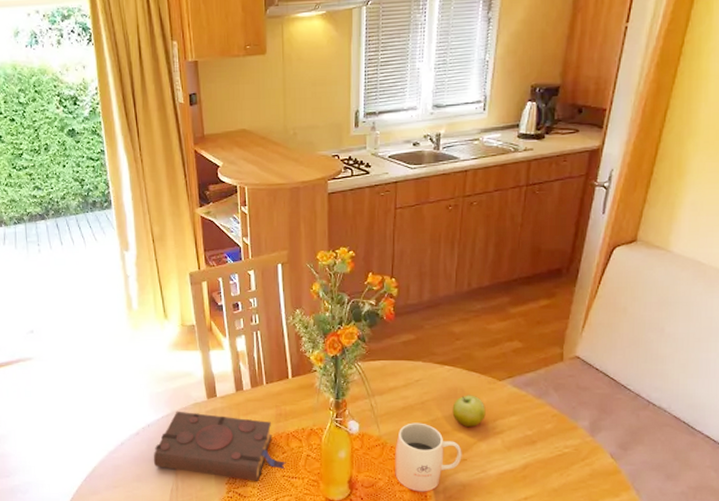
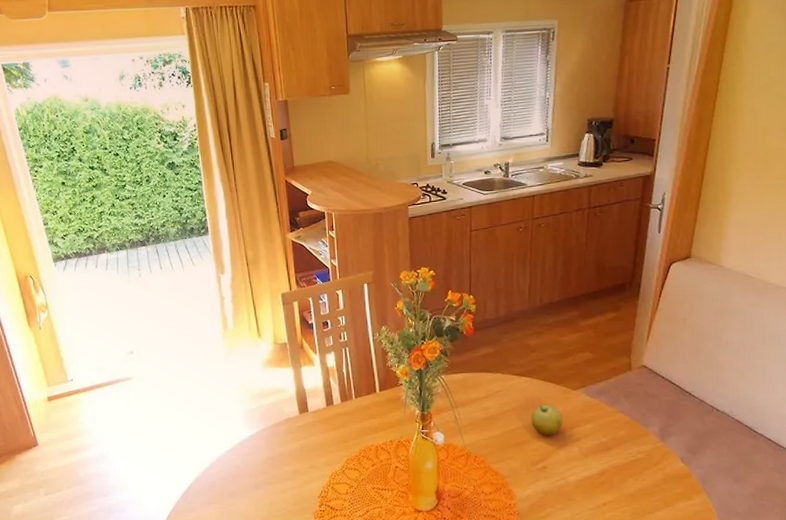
book: present [153,411,286,481] -> none [247,426,376,494]
mug: present [395,423,462,492] -> none [479,432,543,500]

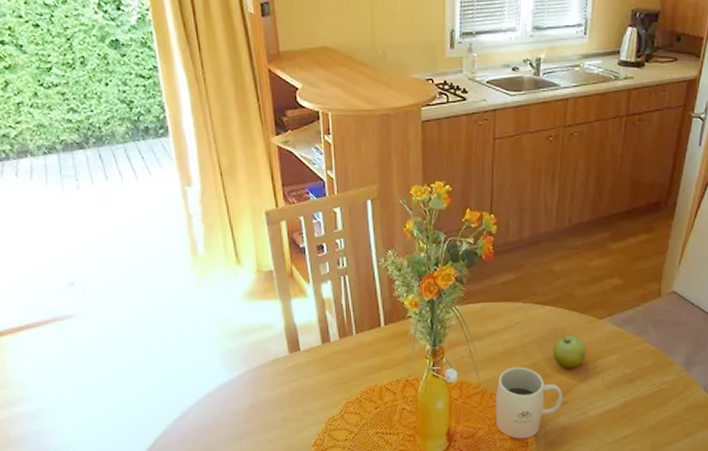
mug: none [479,432,543,500] -> present [495,367,563,439]

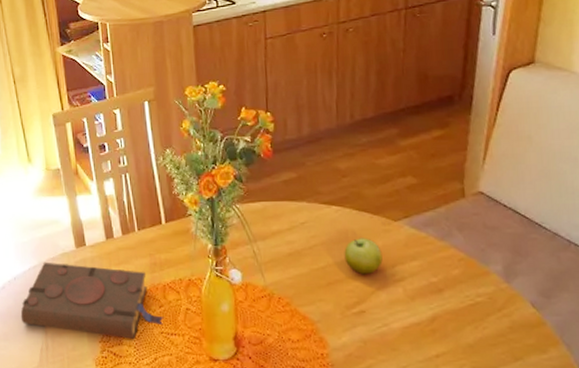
book: none [227,368,380,441] -> present [20,262,164,339]
mug: present [495,367,563,439] -> none [283,270,360,350]

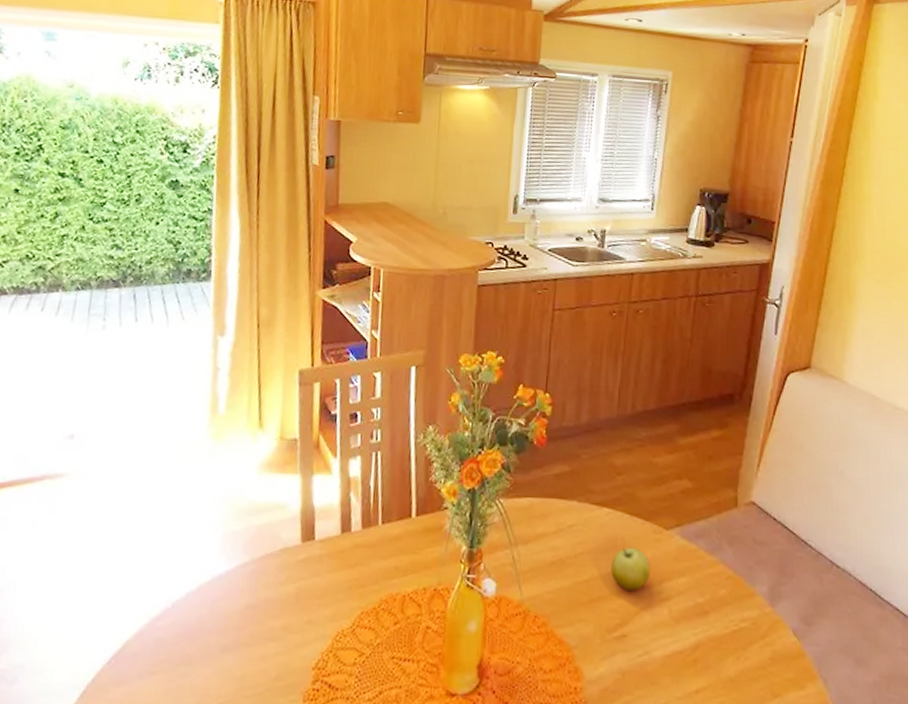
book: present [20,262,164,339] -> none [214,558,398,665]

